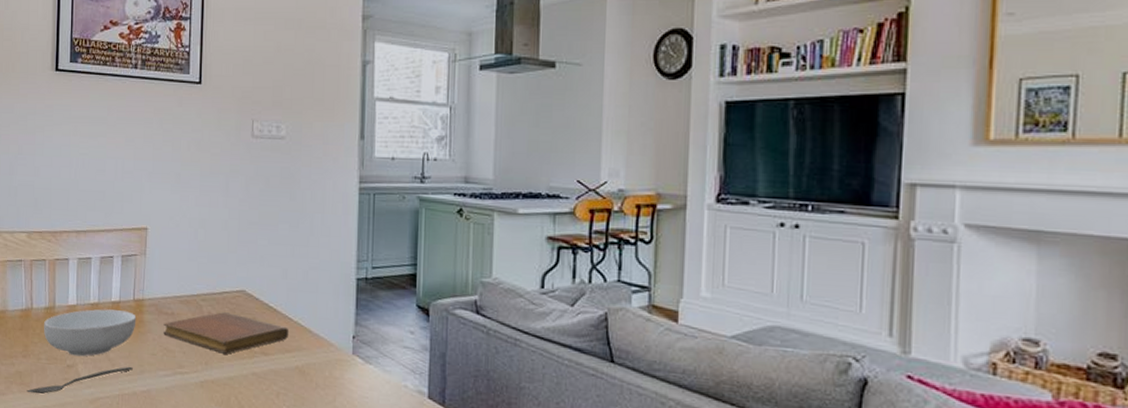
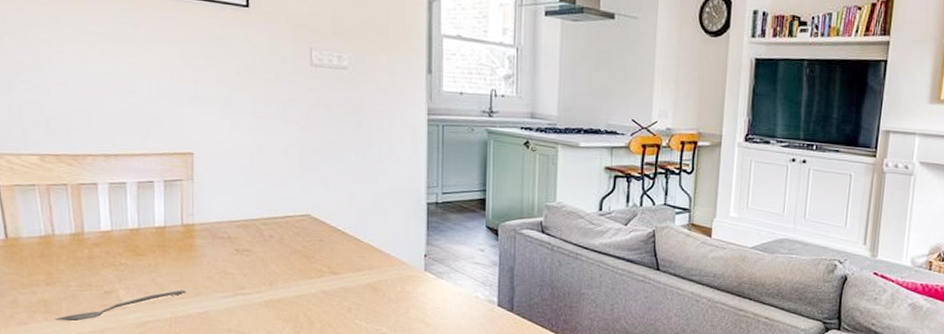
cereal bowl: present [43,309,137,357] -> none [70,234,187,282]
notebook: present [163,312,289,354] -> none [219,235,359,275]

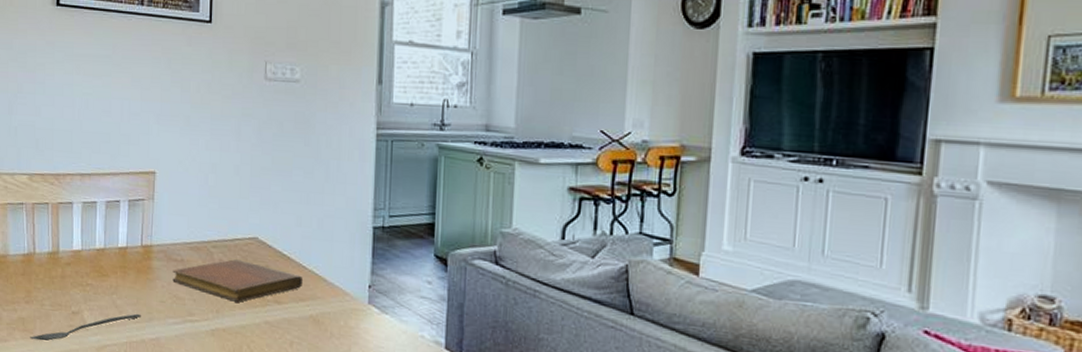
notebook: none [219,235,359,275] -> present [172,259,304,302]

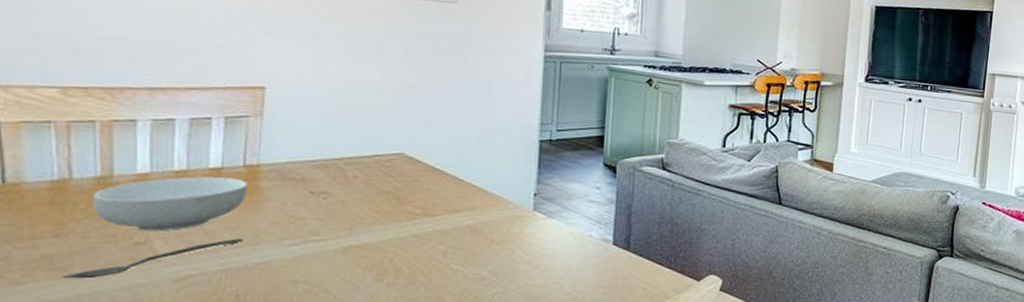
cereal bowl: none [46,254,145,303] -> present [92,176,249,232]
notebook: present [172,259,304,302] -> none [289,175,460,218]

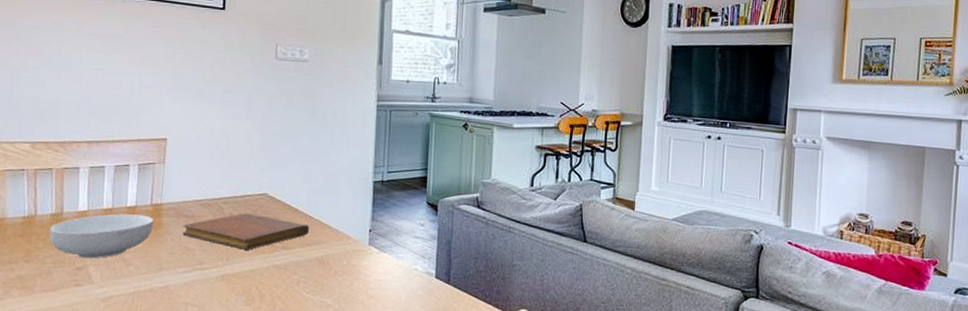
spoon: present [62,238,243,279] -> none [29,265,150,297]
notebook: none [289,175,460,218] -> present [183,213,310,250]

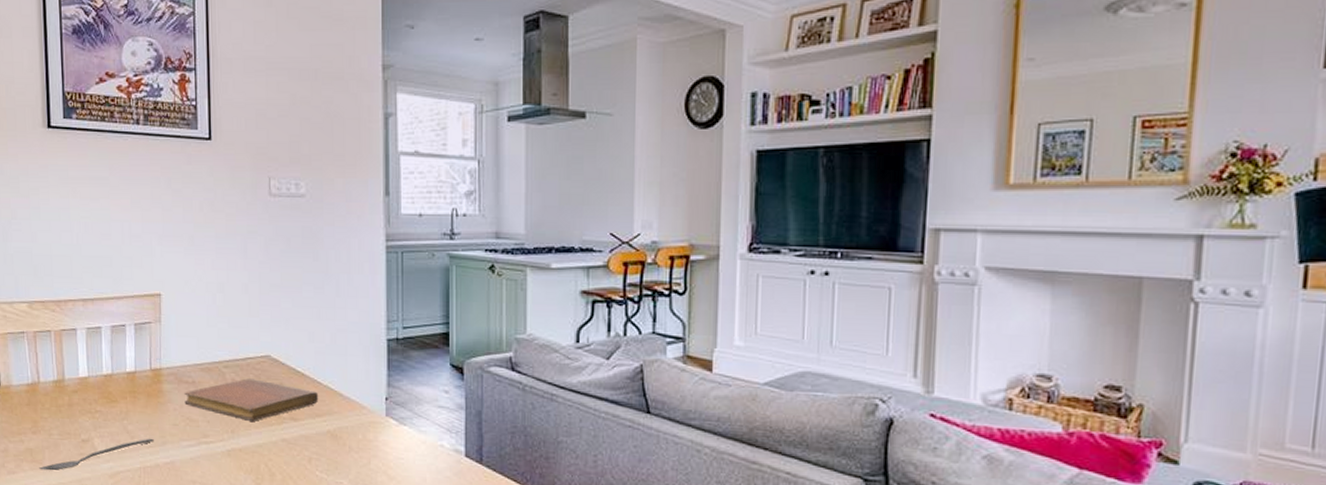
spoon: none [29,265,150,297] -> present [39,438,154,471]
cereal bowl: present [49,214,154,259] -> none [53,380,155,430]

